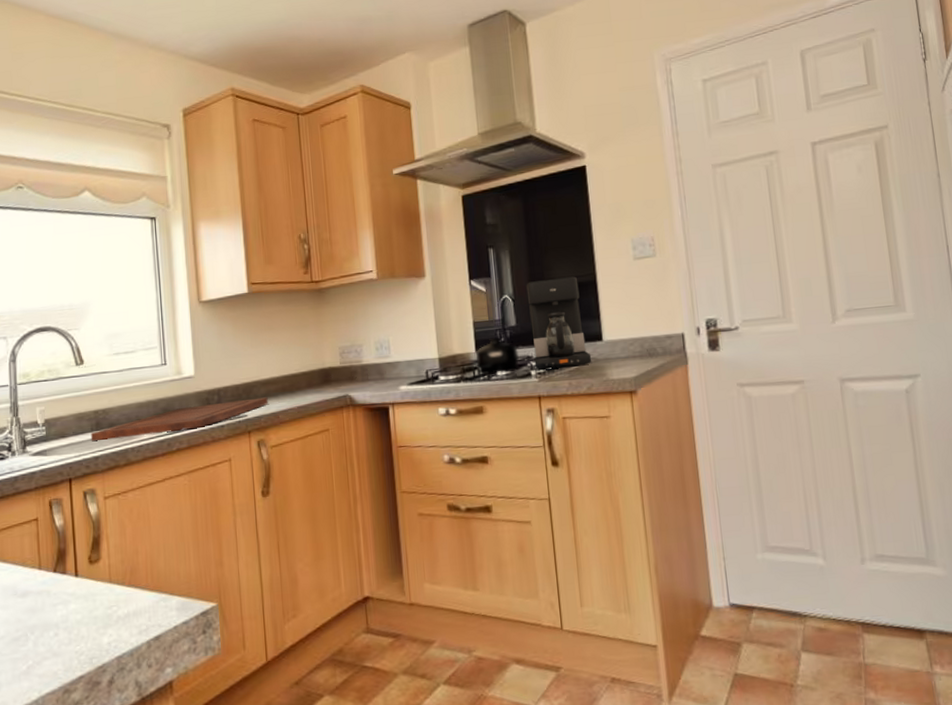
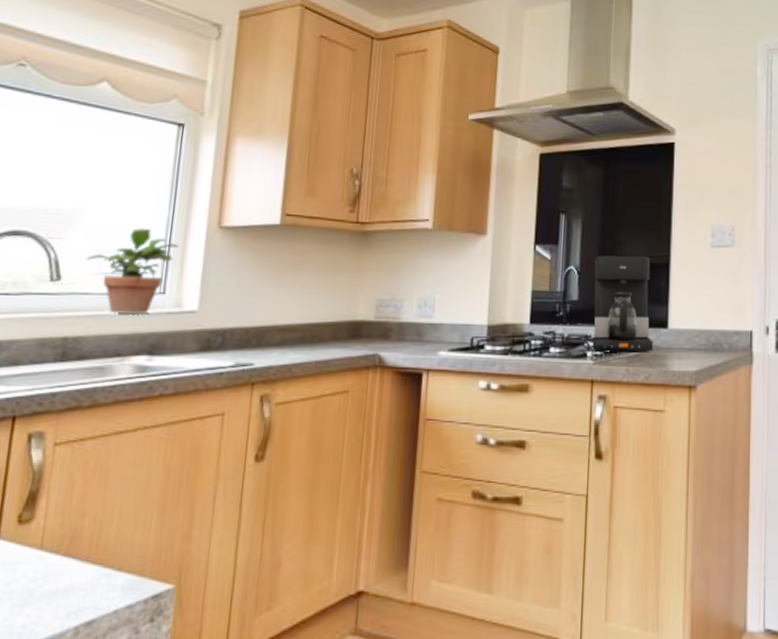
cutting board: present [90,397,268,442] -> none [51,345,282,375]
potted plant: none [99,312,171,387] -> present [85,229,180,314]
saucepan: present [475,337,520,375] -> none [528,310,577,350]

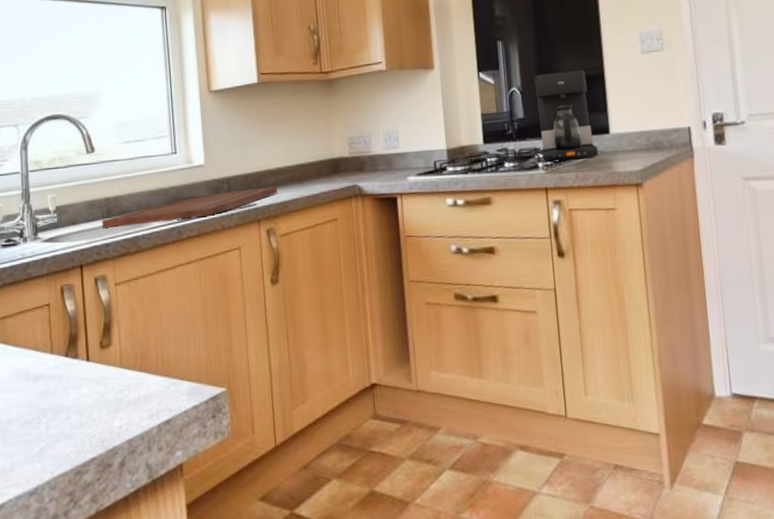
cutting board: none [51,345,282,375] -> present [101,186,278,229]
potted plant: present [85,229,180,314] -> none [110,101,181,175]

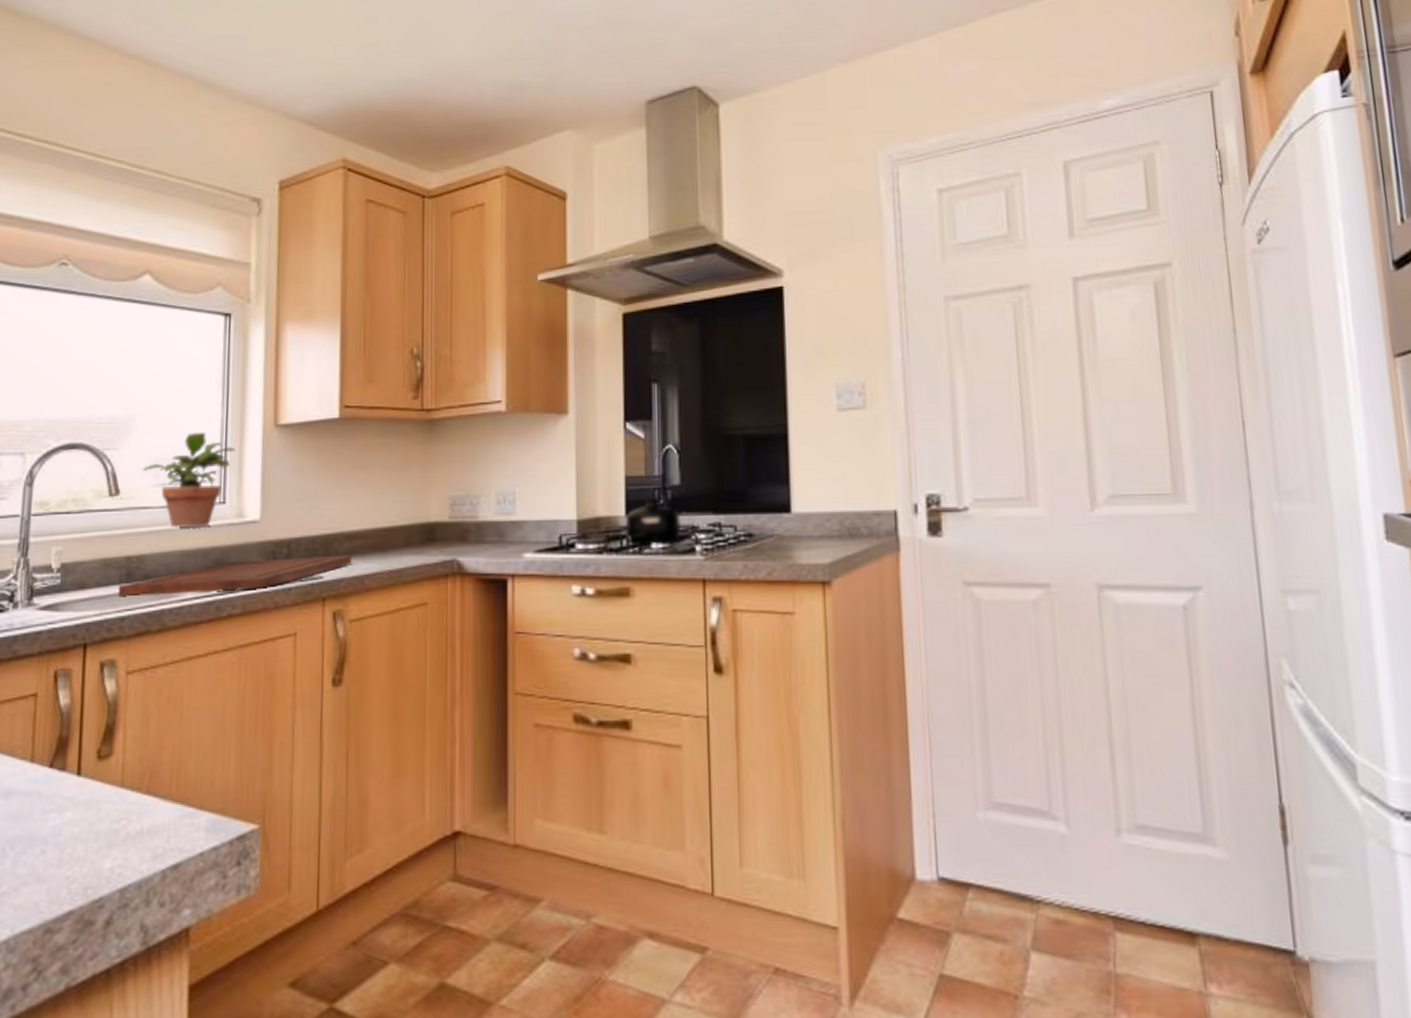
potted plant: none [110,101,181,175] -> present [142,433,236,528]
saucepan: none [483,129,527,166] -> present [625,498,682,546]
coffee maker: present [534,69,599,163] -> none [697,427,776,546]

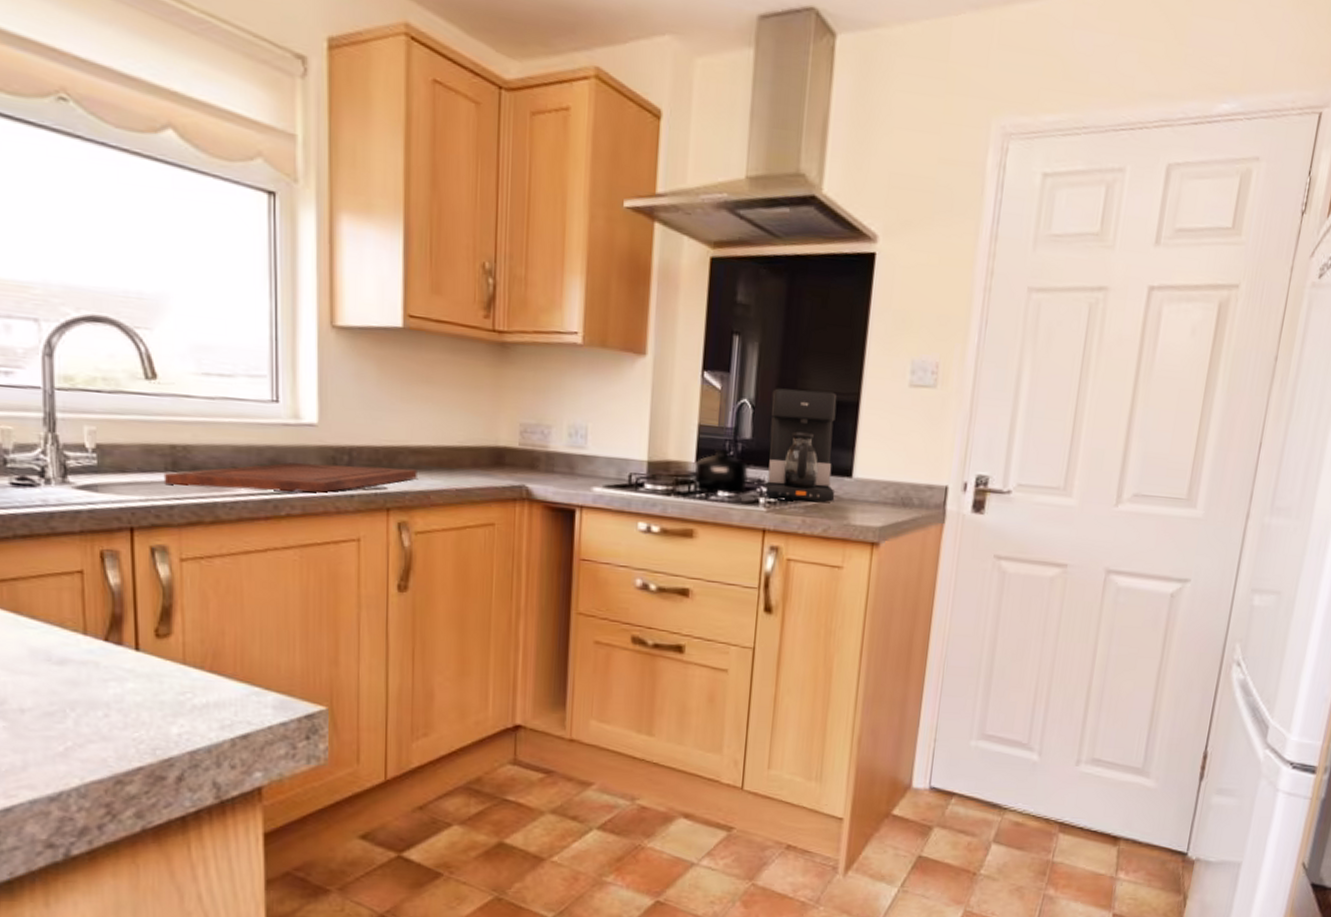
potted plant: present [142,433,236,528] -> none [181,322,288,424]
coffee maker: none [697,427,776,546] -> present [765,388,837,503]

